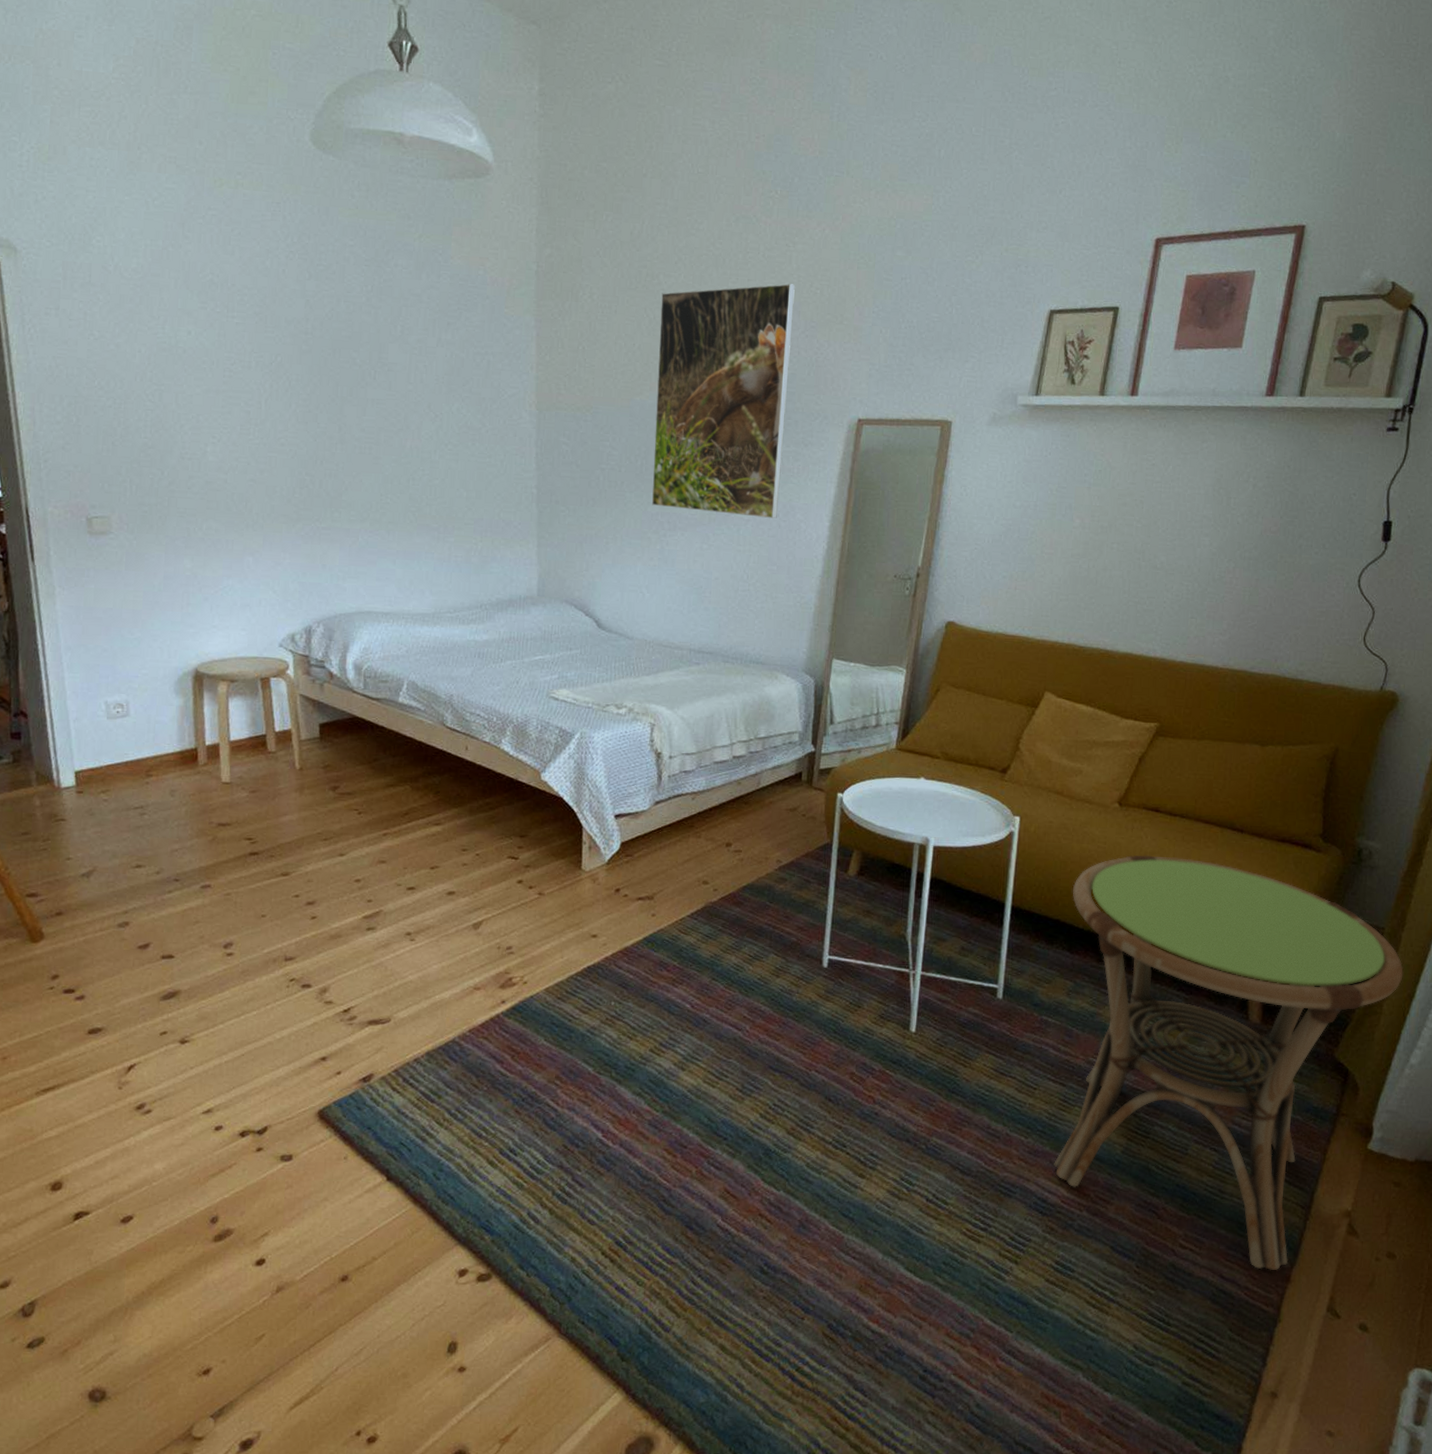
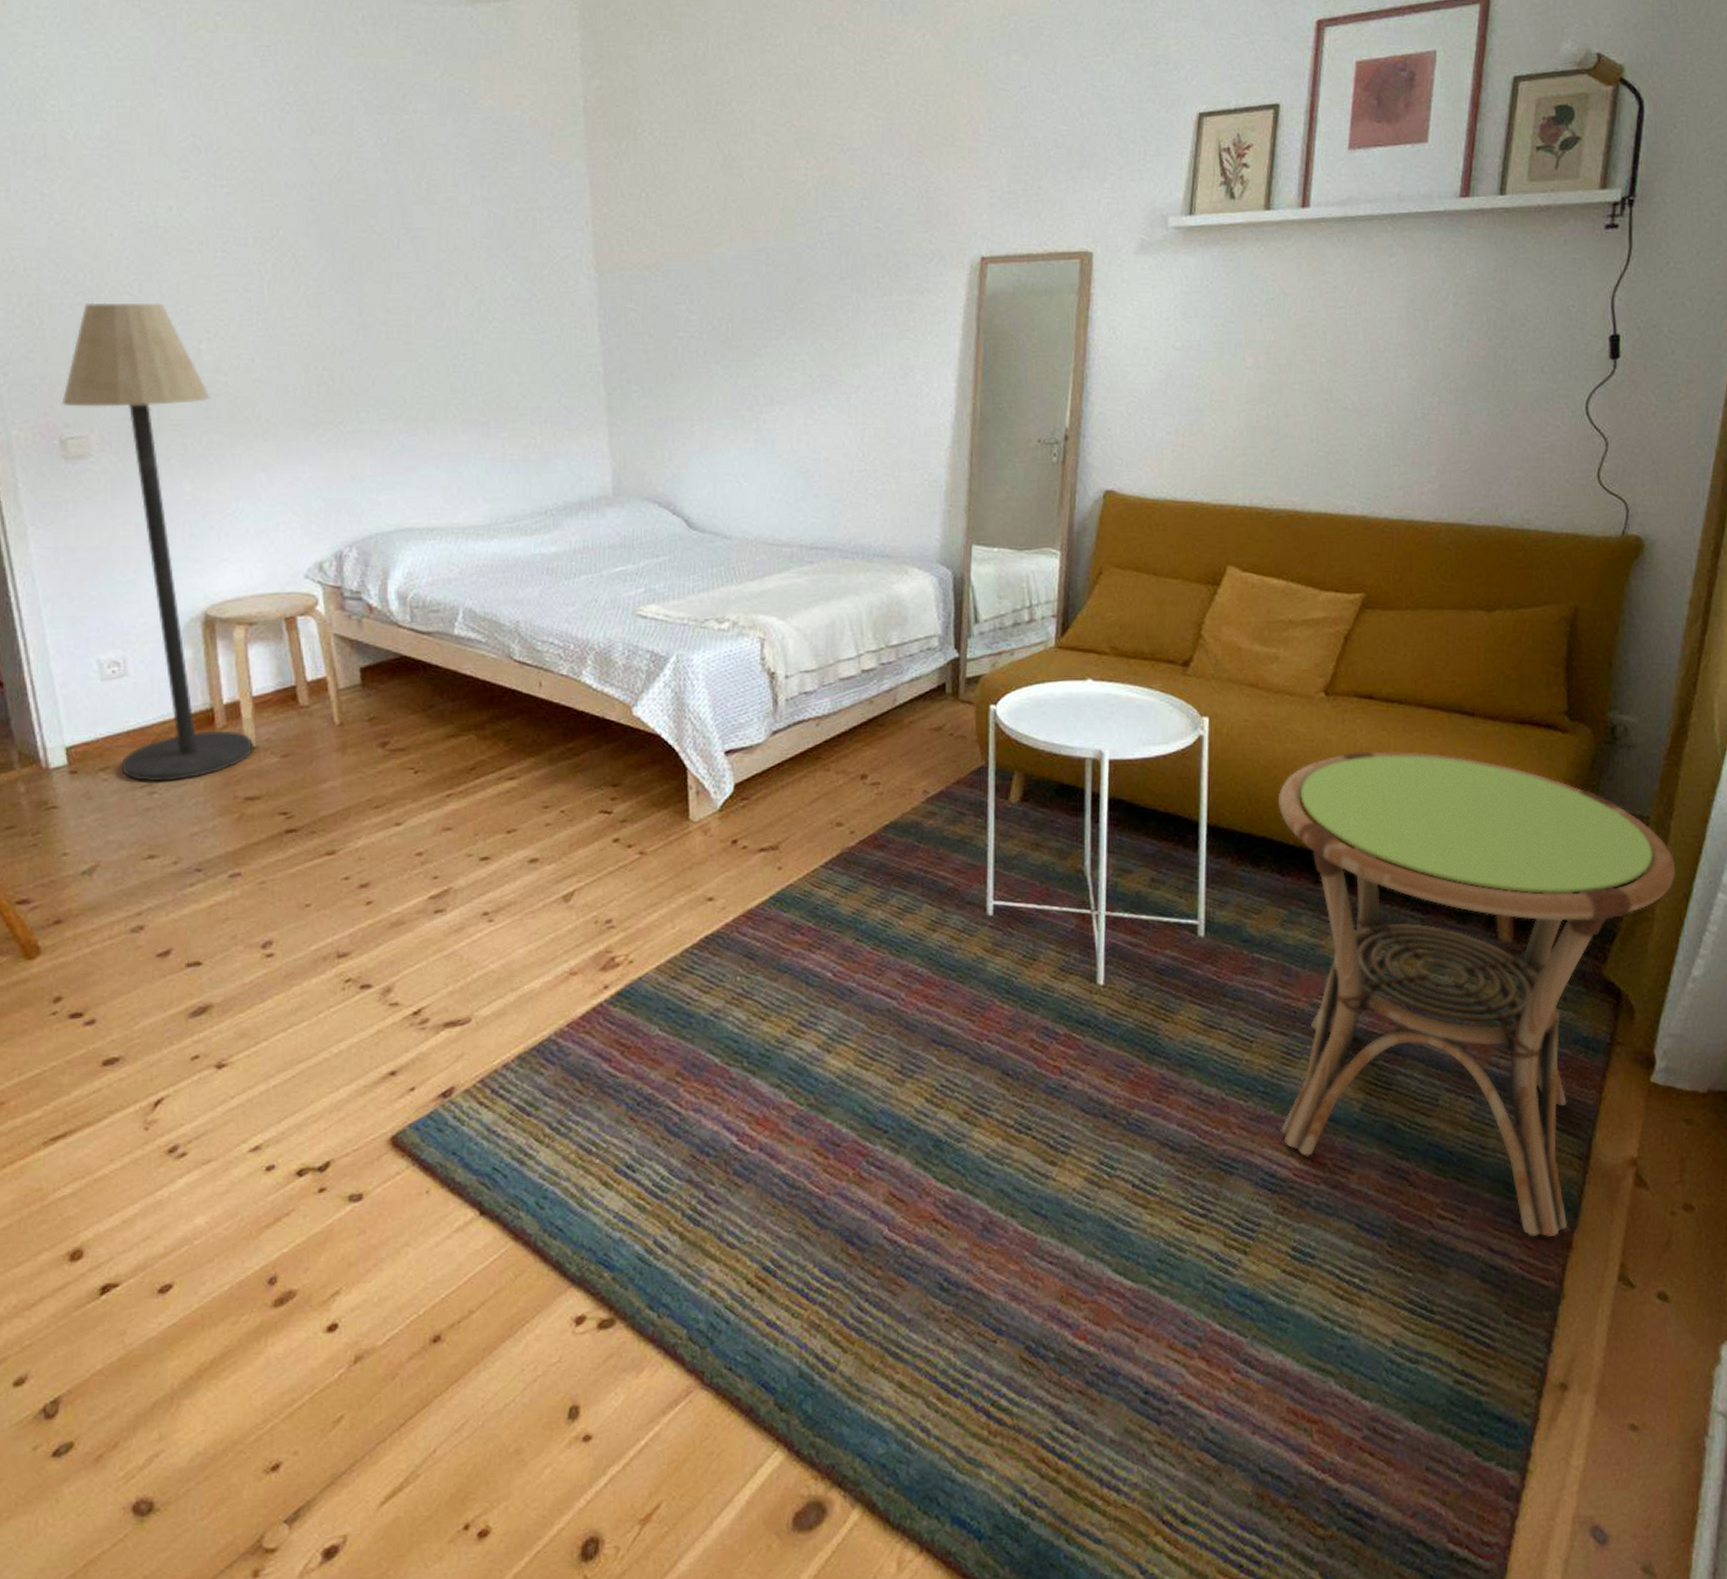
floor lamp: none [90,406,228,805] -> present [61,302,253,781]
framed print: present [651,283,795,518] -> none [736,102,895,382]

